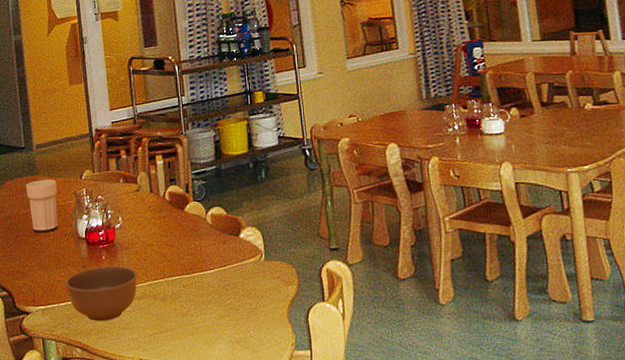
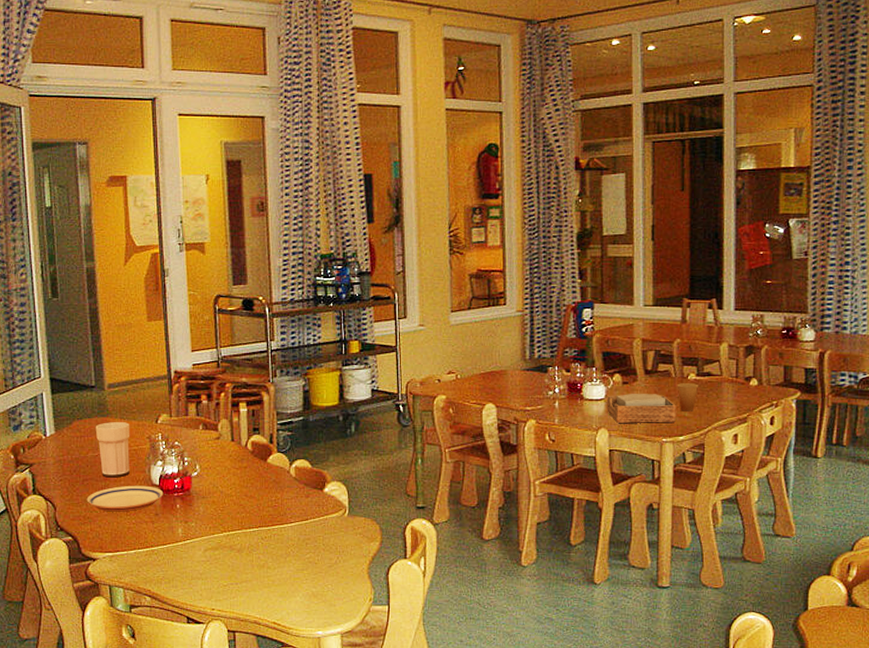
plate: none [19,239,90,266] -> present [86,485,164,512]
bowl: present [65,266,137,321] -> none [136,515,213,570]
napkin holder: none [506,125,578,156] -> present [606,394,676,423]
cup: none [574,113,597,141] -> present [677,383,699,412]

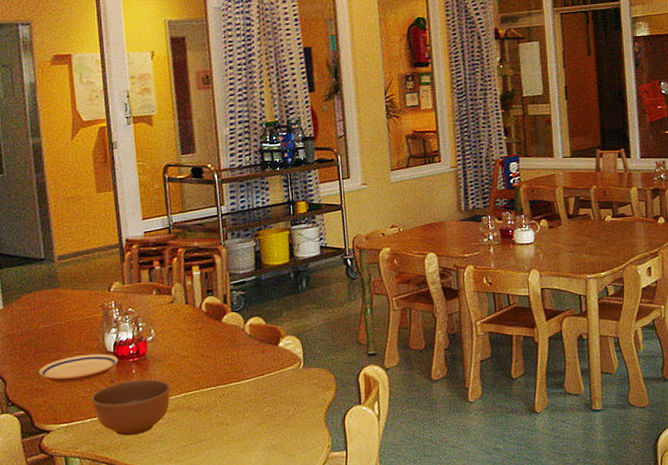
cup: present [95,422,130,478] -> none [46,292,83,349]
bowl: none [136,515,213,570] -> present [91,379,171,436]
napkin holder: present [606,394,676,423] -> none [535,235,597,264]
cup: present [677,383,699,412] -> none [596,224,615,250]

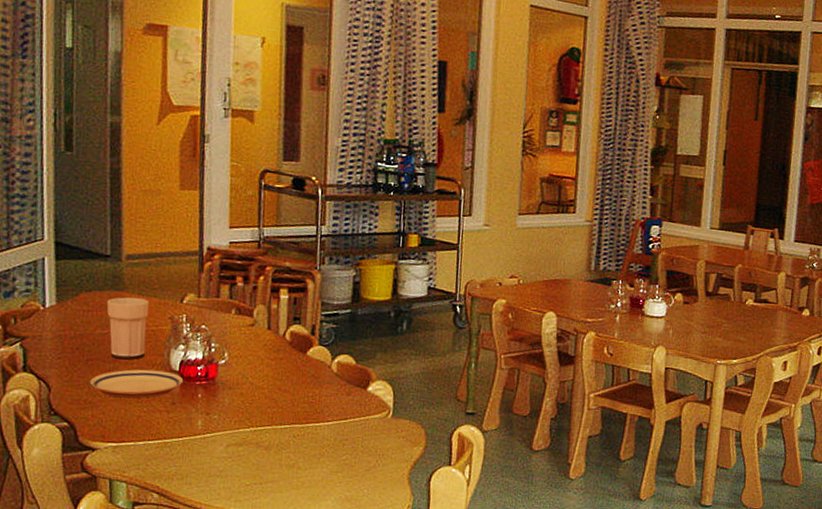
cup: none [46,292,83,349] -> present [106,297,150,360]
bowl: present [91,379,171,436] -> none [147,405,239,466]

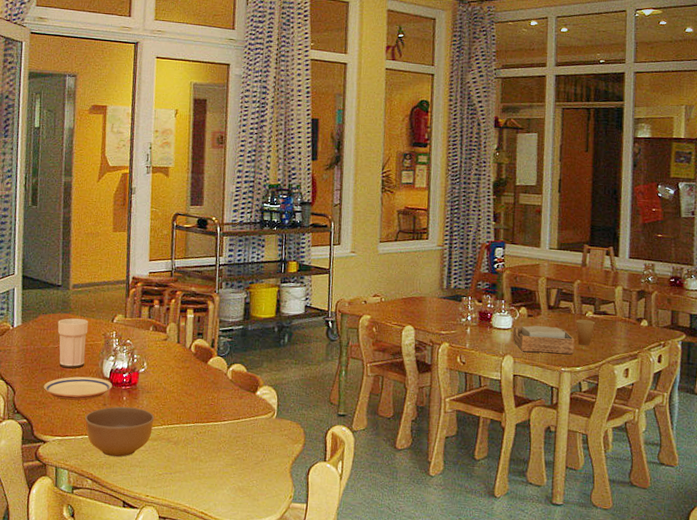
bowl: none [147,405,239,466] -> present [84,406,155,457]
napkin holder: none [666,313,733,346] -> present [512,325,575,355]
cup: none [735,307,756,336] -> present [576,319,596,346]

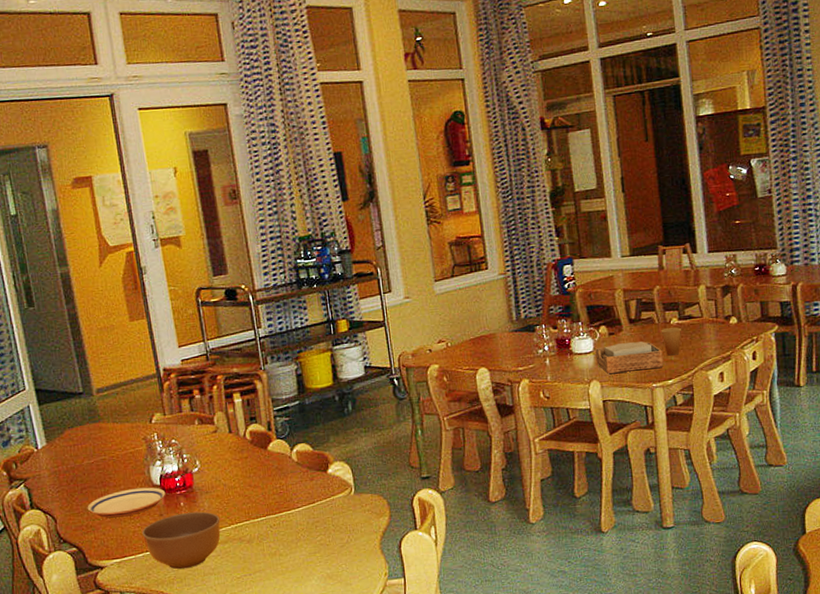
cup: present [57,318,89,369] -> none [88,426,129,484]

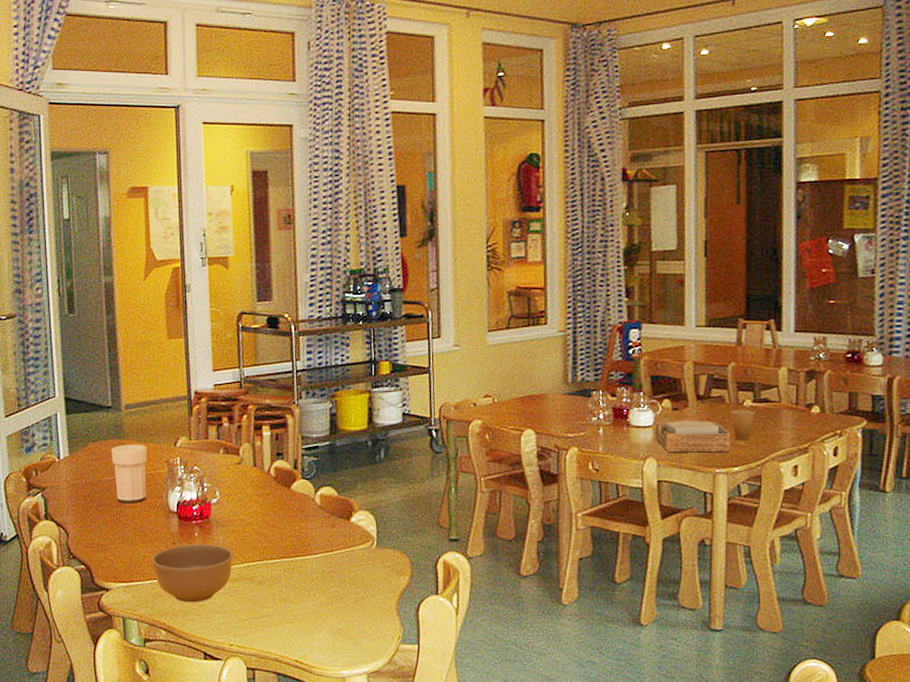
plate: present [87,487,166,518] -> none [100,512,182,540]
cup: none [88,426,129,484] -> present [111,445,148,504]

